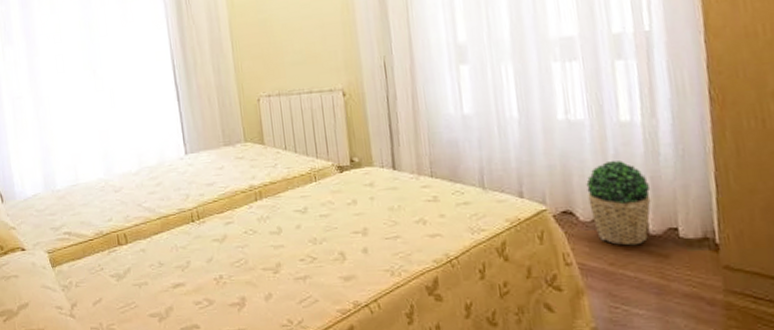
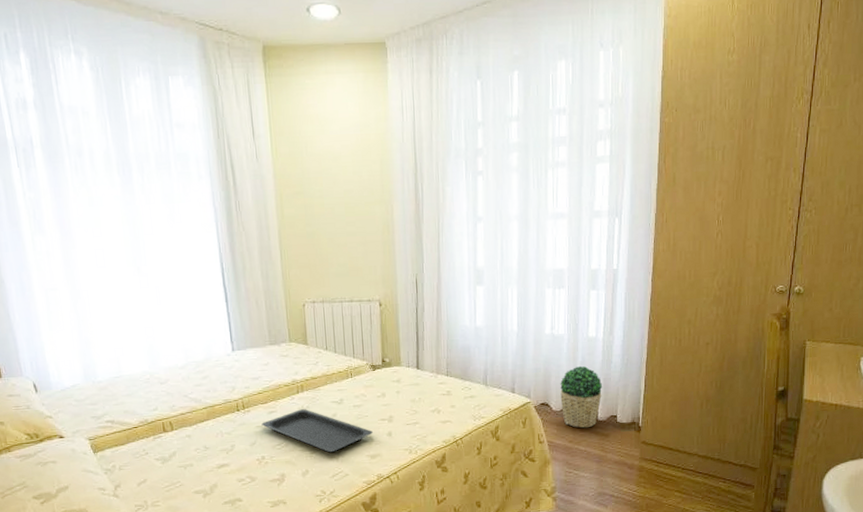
serving tray: none [218,219,345,273] -> present [261,409,373,453]

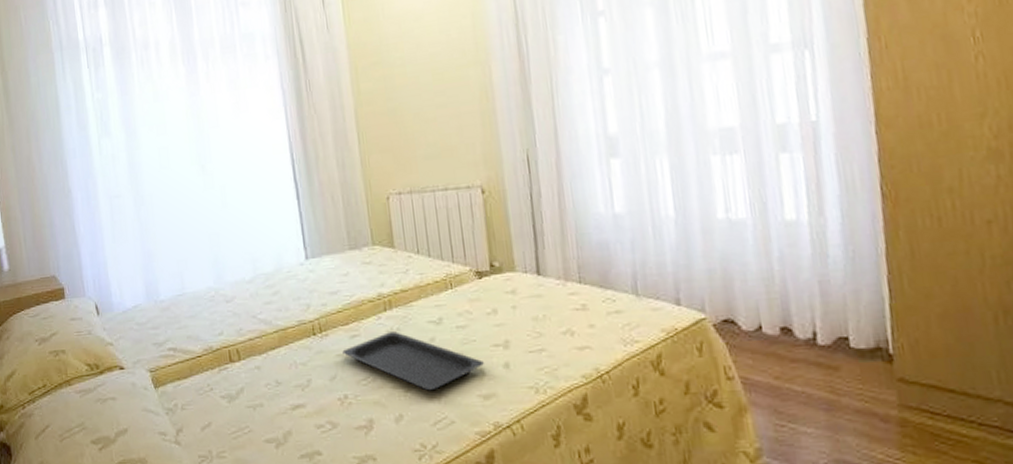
potted plant: present [560,365,603,428] -> none [749,263,820,357]

